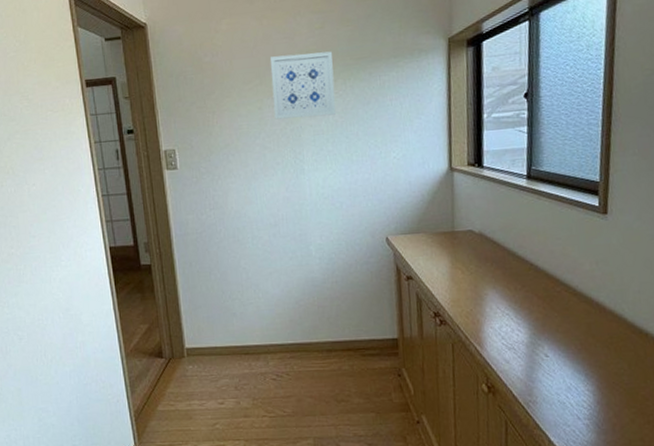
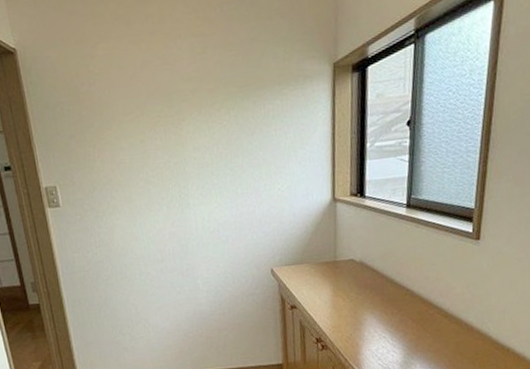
wall art: present [269,51,336,120] -> none [150,78,220,153]

